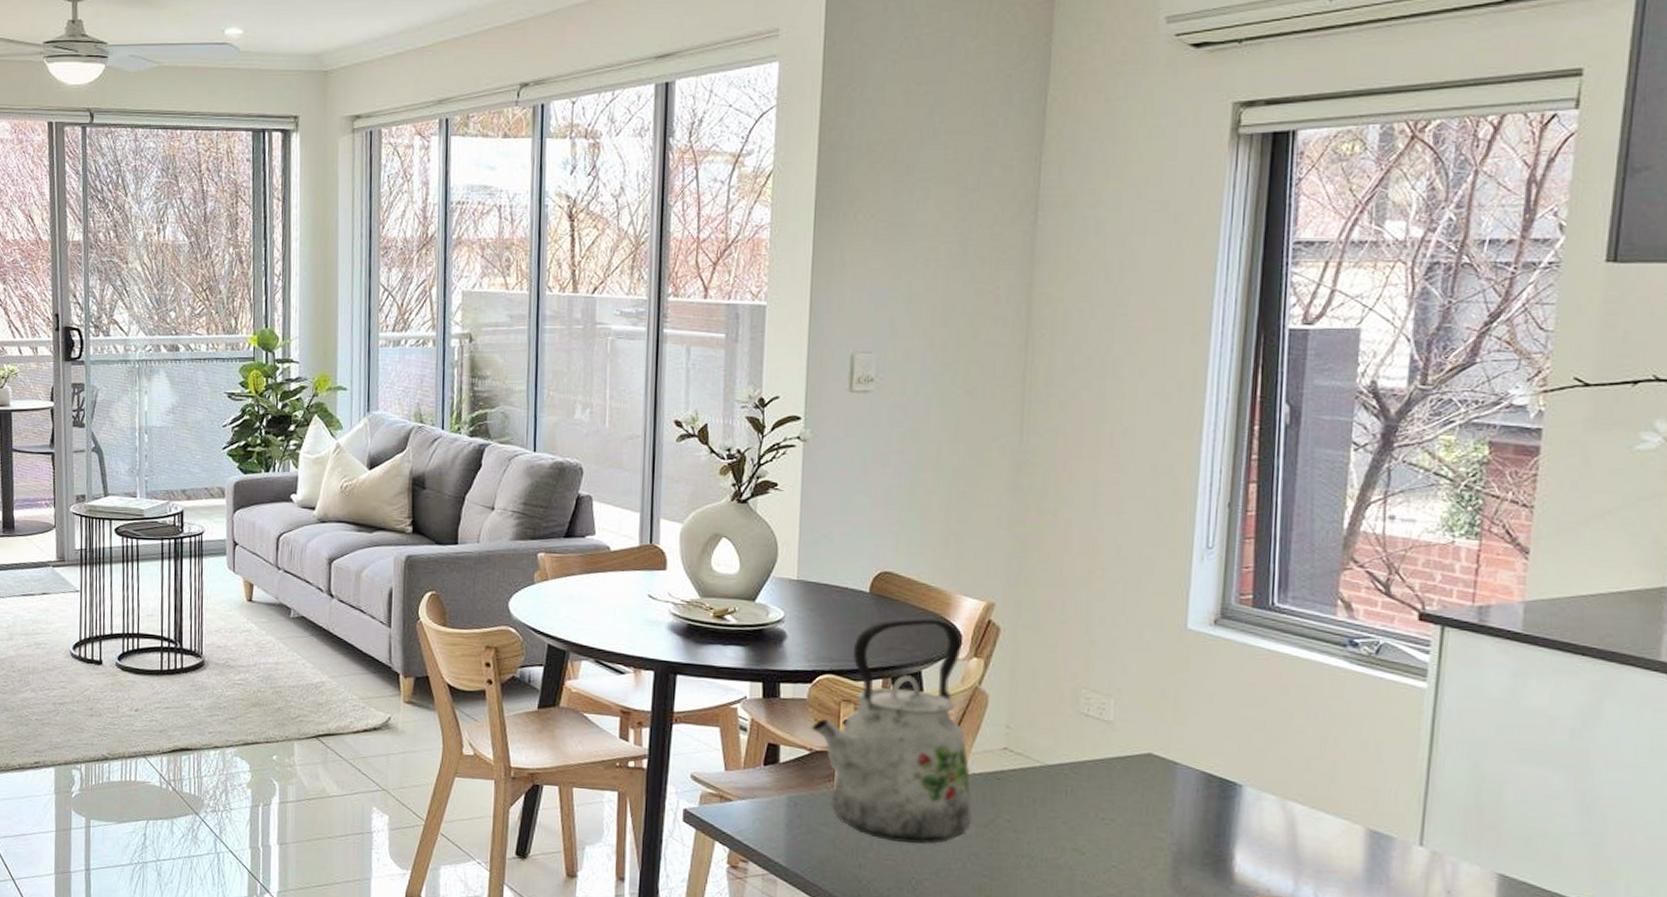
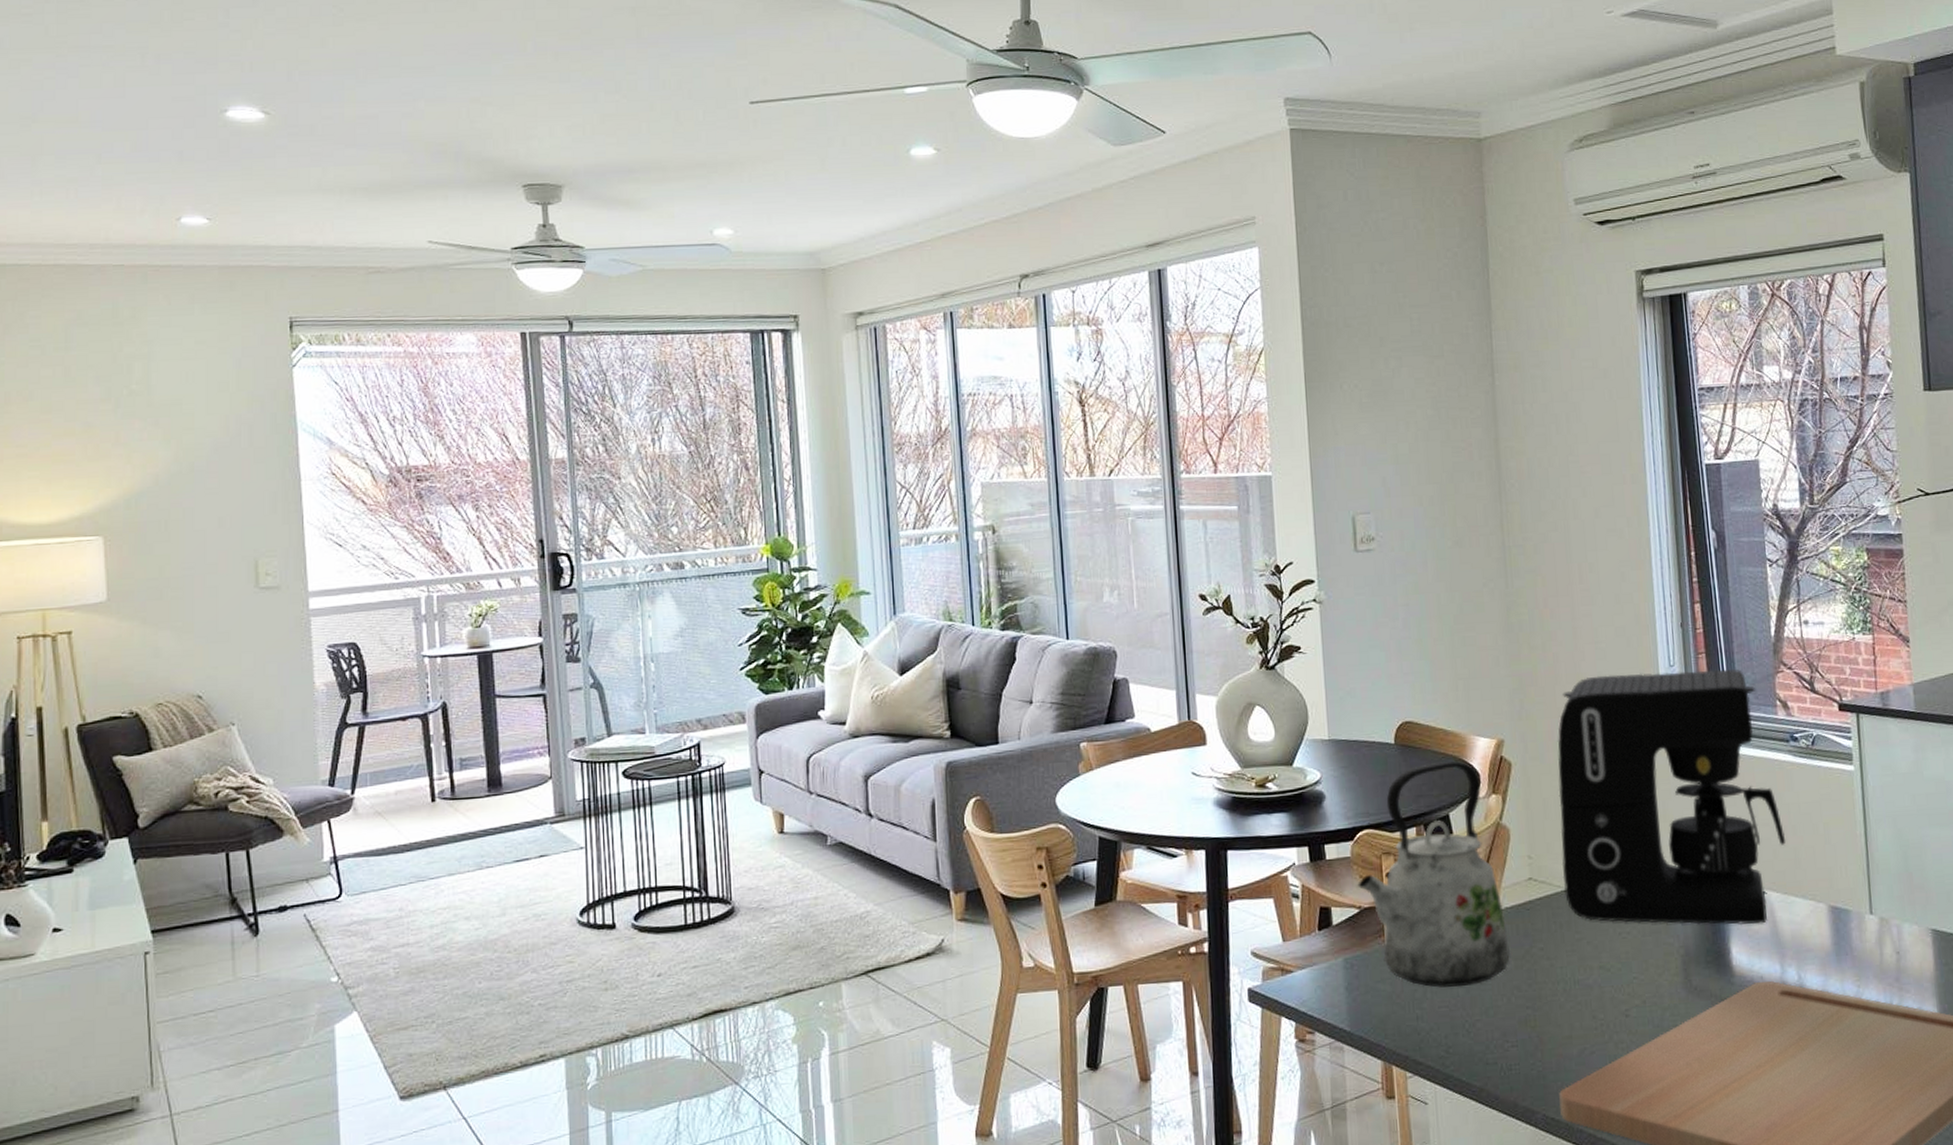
coffee maker: none [1043,549,1324,835] -> present [1557,669,1786,925]

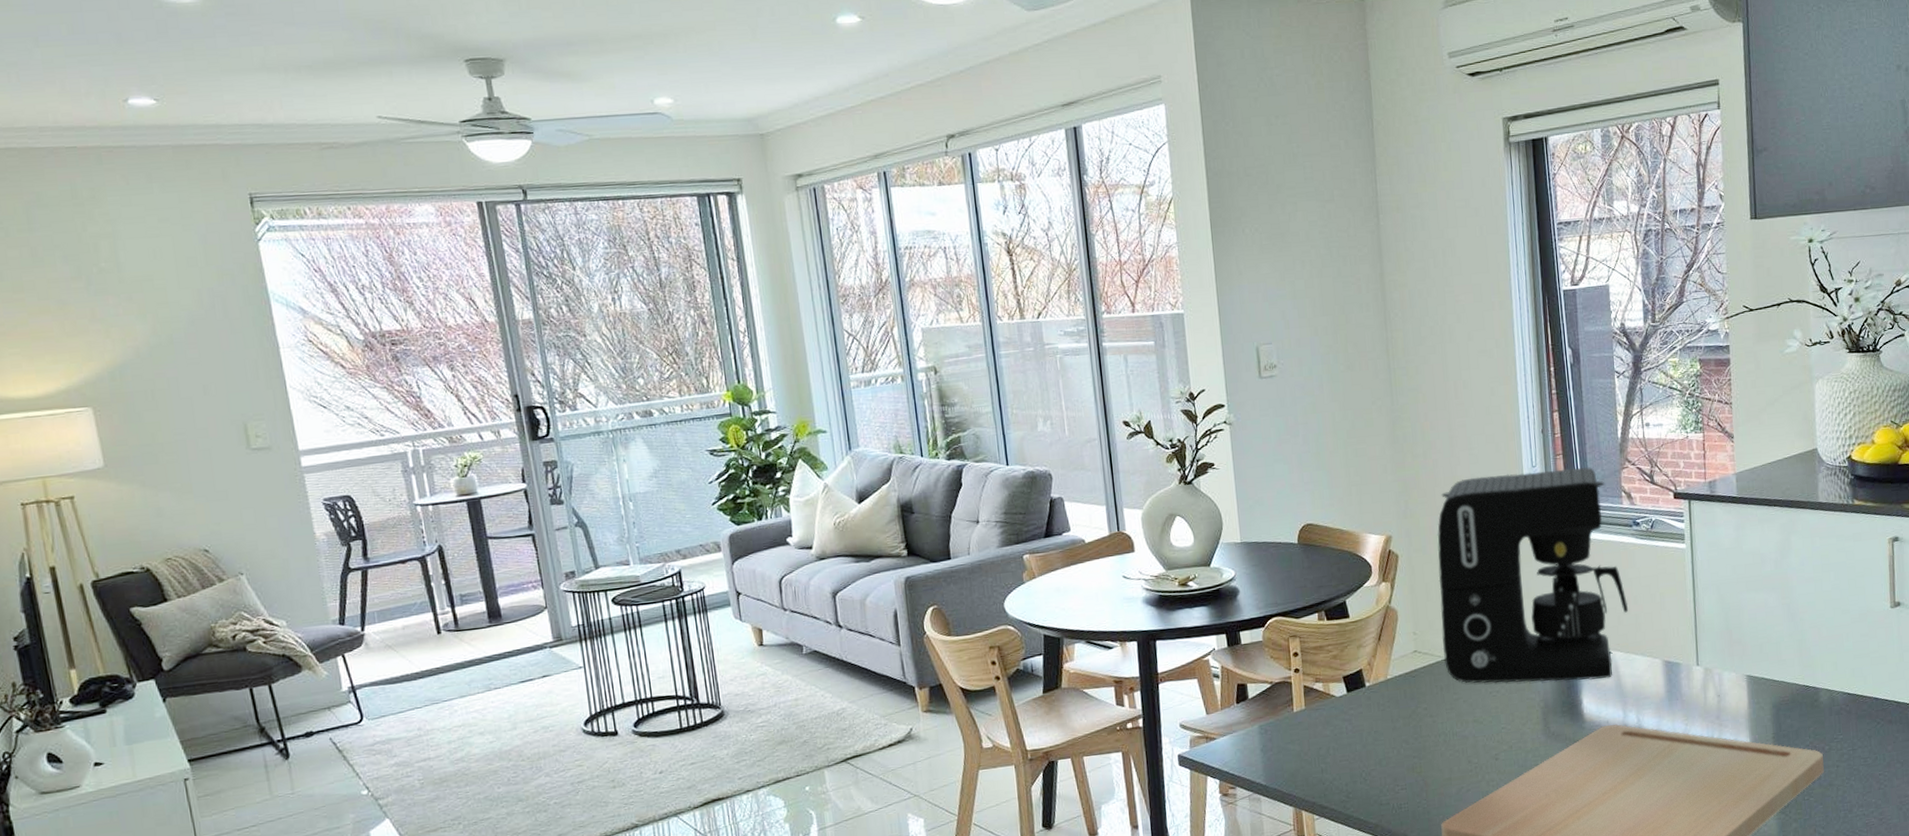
kettle: present [1357,760,1510,988] -> none [1269,555,1399,745]

